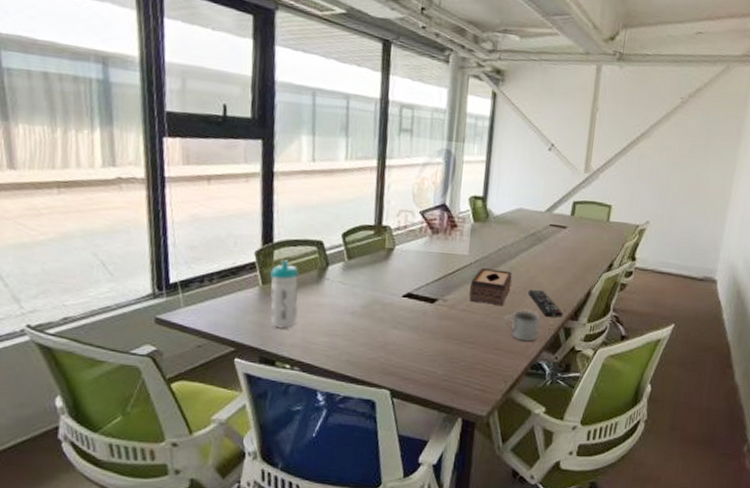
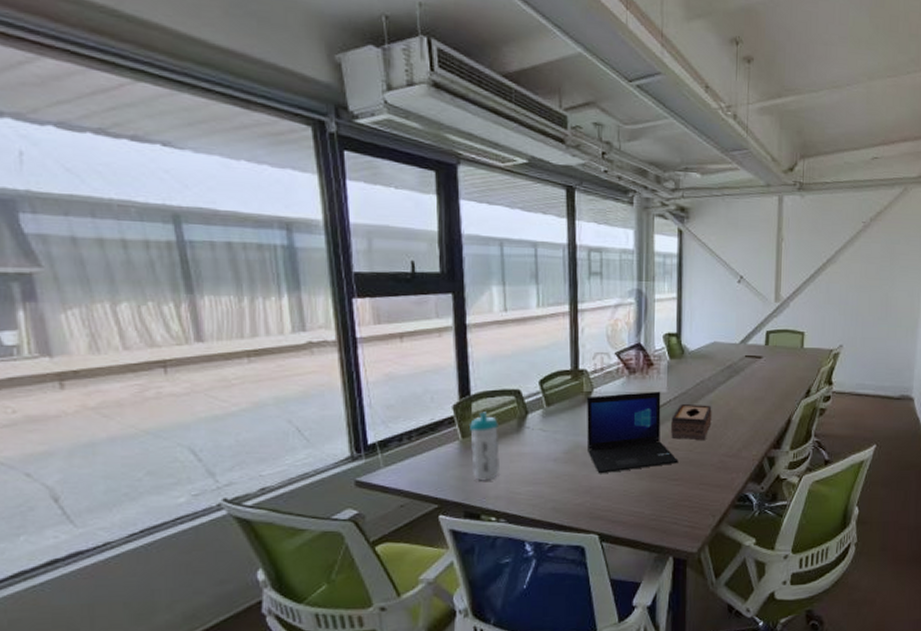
laptop: none [385,252,475,331] -> present [586,391,679,474]
mug: present [504,309,541,342] -> none [707,442,744,474]
remote control: present [528,290,563,318] -> none [729,421,766,447]

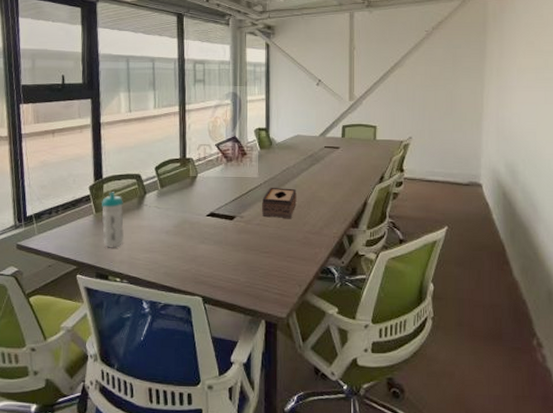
laptop: present [586,391,679,474] -> none [192,176,269,245]

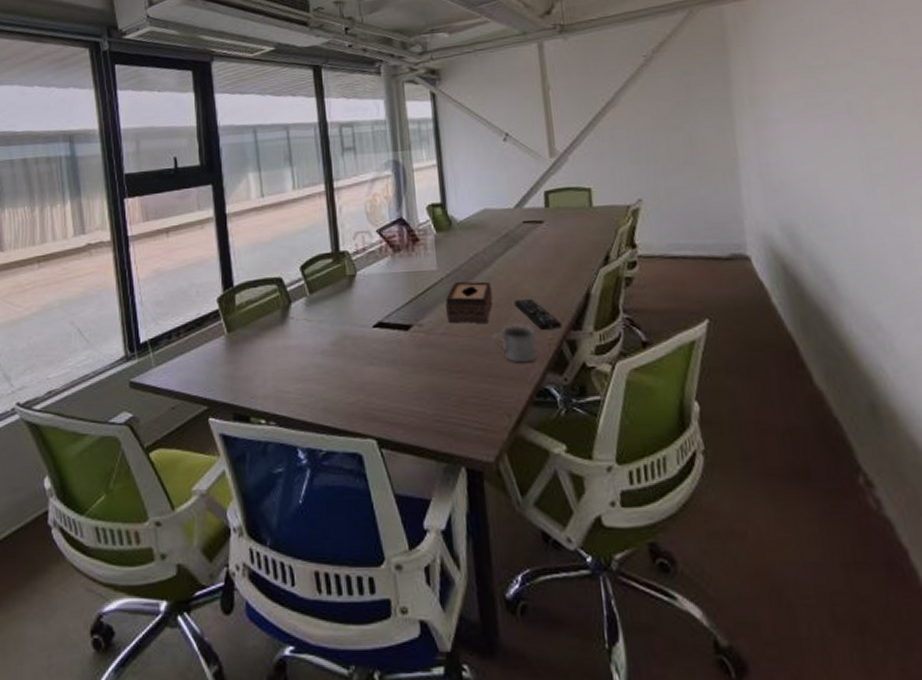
water bottle: present [102,192,124,248] -> none [234,303,266,379]
mug: none [293,221,325,249] -> present [491,324,538,363]
remote control: none [311,203,345,226] -> present [513,298,563,330]

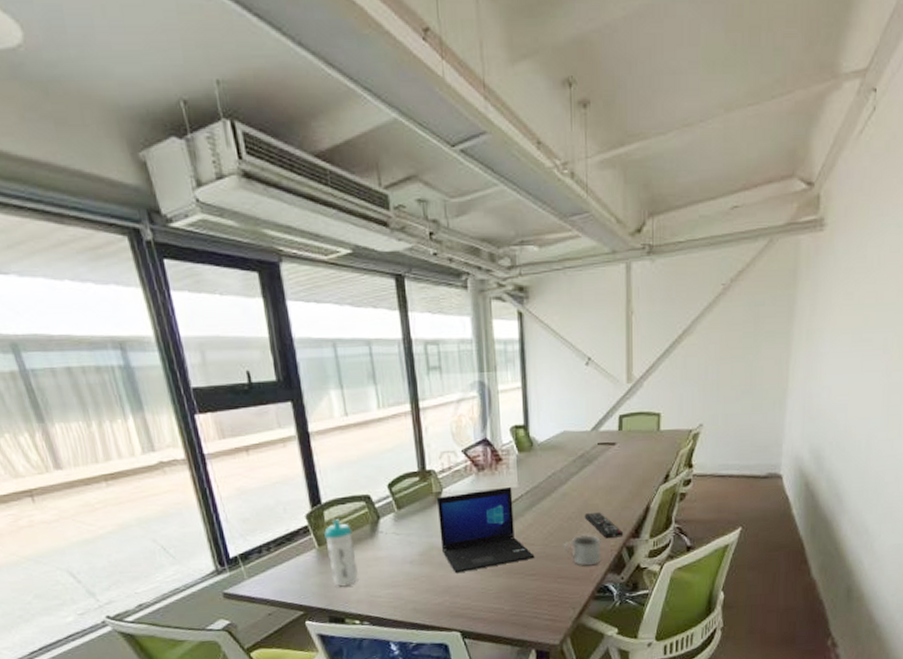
water bottle: none [234,303,266,379] -> present [324,519,358,587]
laptop: none [350,269,460,368] -> present [436,486,535,574]
tissue box: present [446,281,493,324] -> none [524,497,566,535]

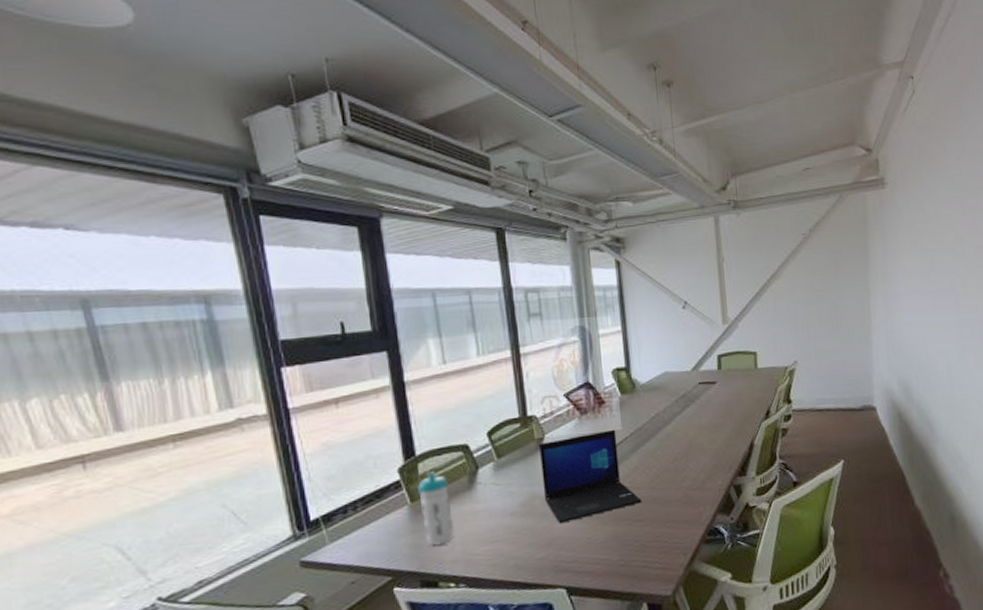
mug: present [563,534,601,566] -> none [670,474,710,508]
remote control: present [584,511,624,538] -> none [689,451,731,478]

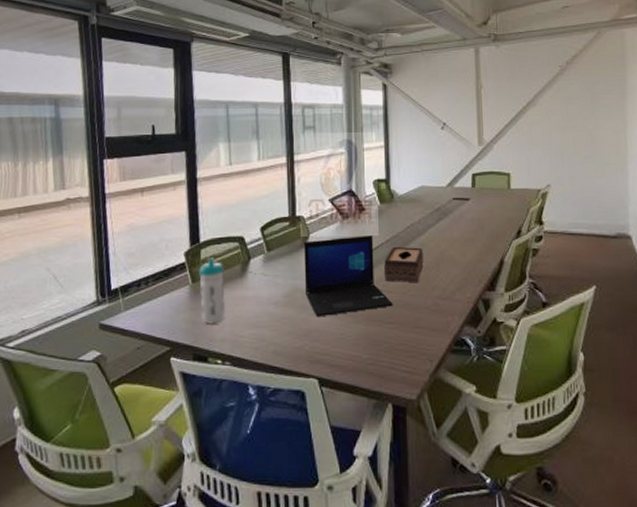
tissue box: none [629,438,672,478] -> present [384,246,424,283]

